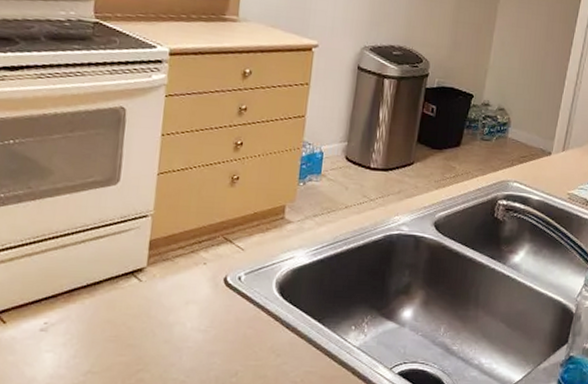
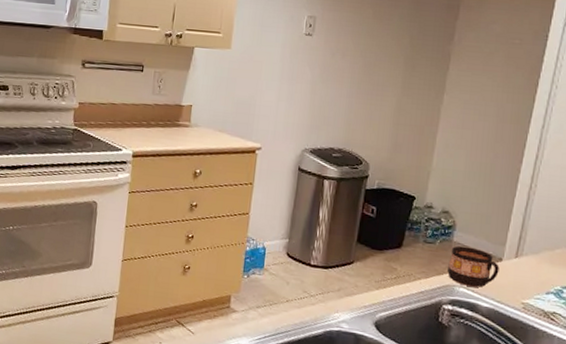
cup: none [503,142,549,181] -> present [447,246,499,288]

